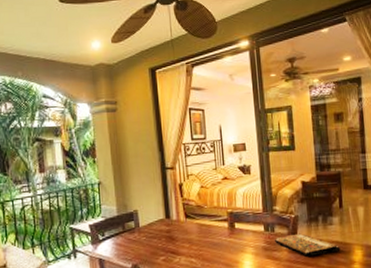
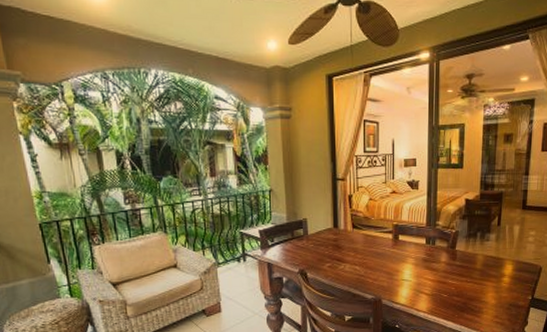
book: present [274,233,340,256] -> none [434,247,493,269]

